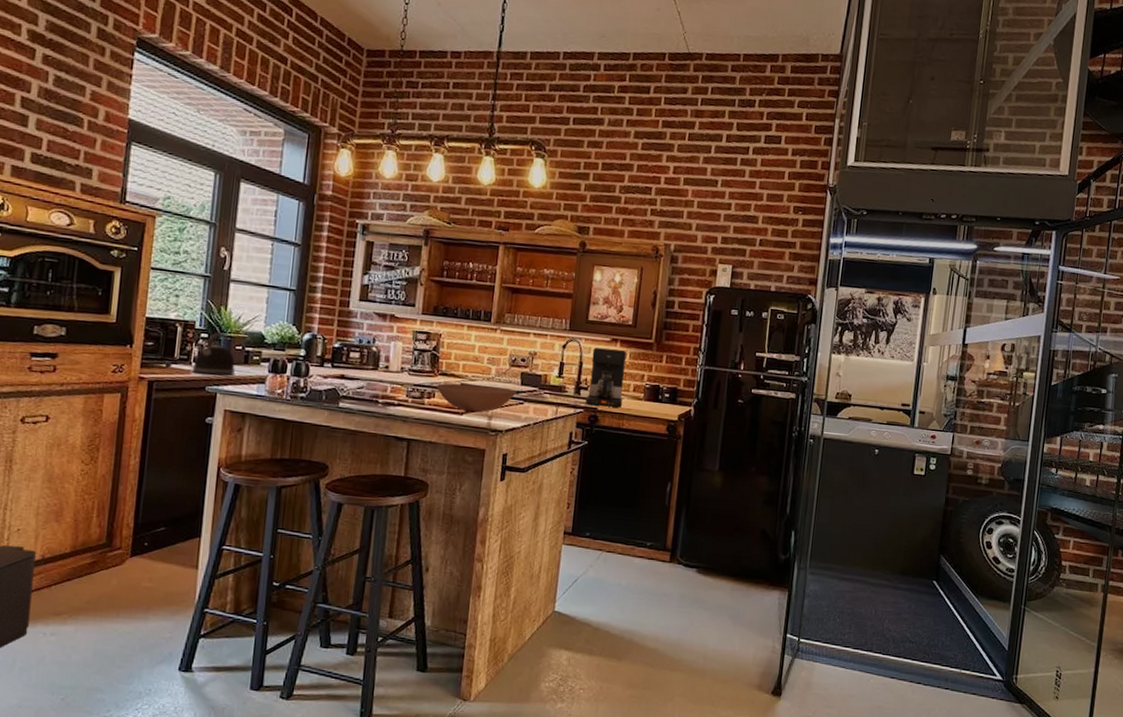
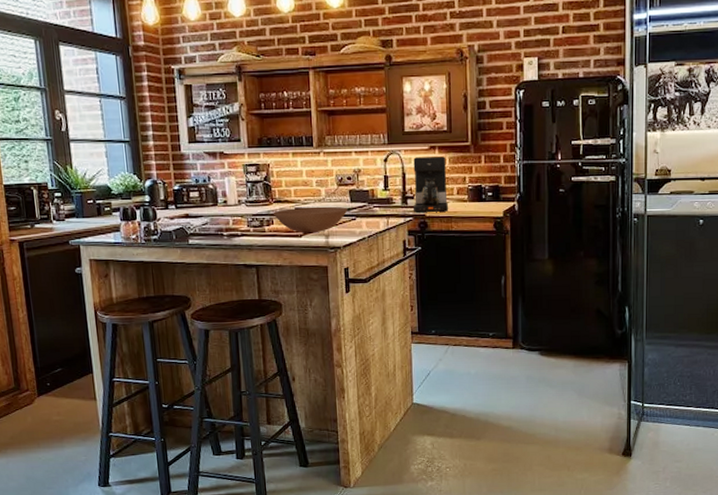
kettle: present [192,332,236,376] -> none [54,190,91,231]

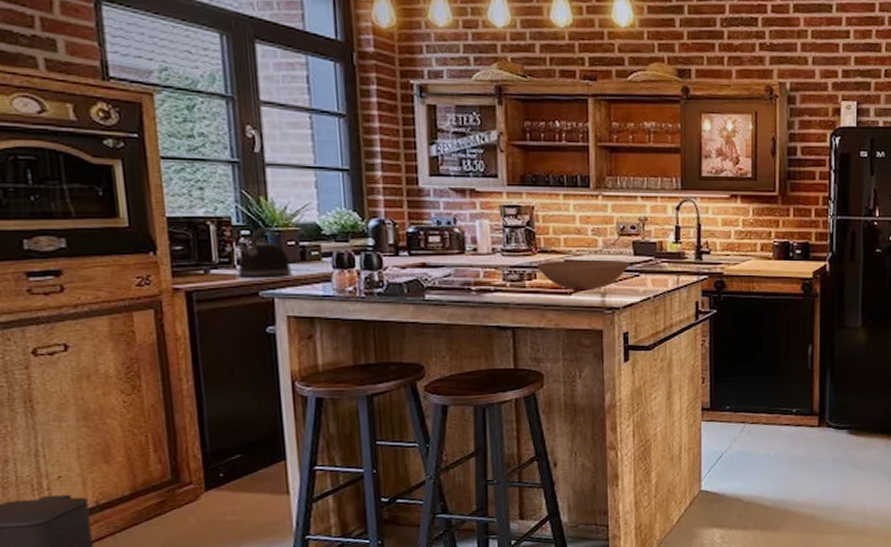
kettle: none [54,190,91,231] -> present [238,227,292,279]
coffee maker: present [413,156,448,212] -> none [709,206,750,270]

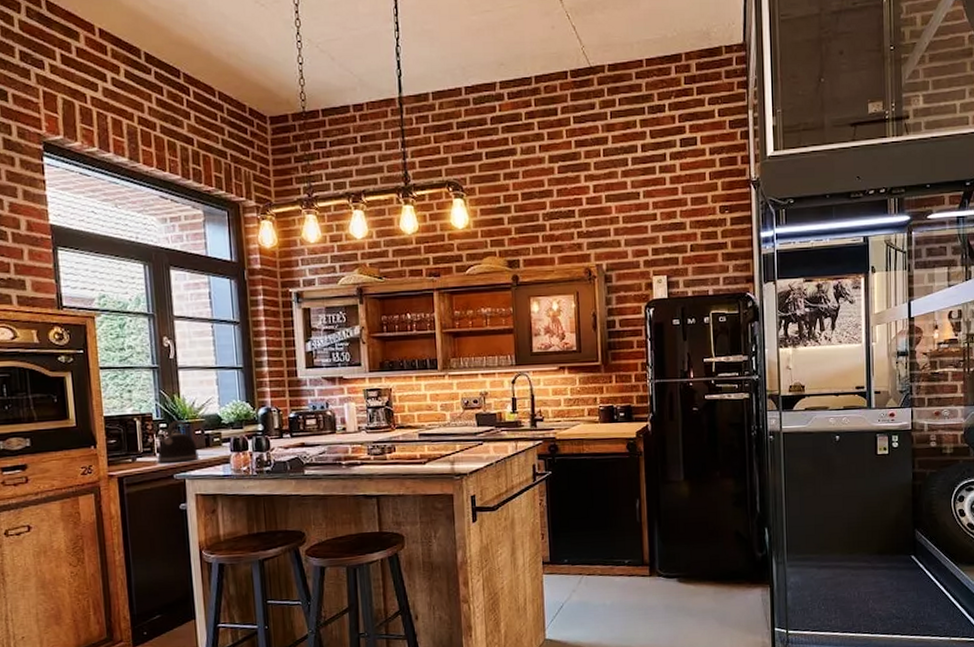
bowl: present [536,259,630,289] -> none [395,431,474,459]

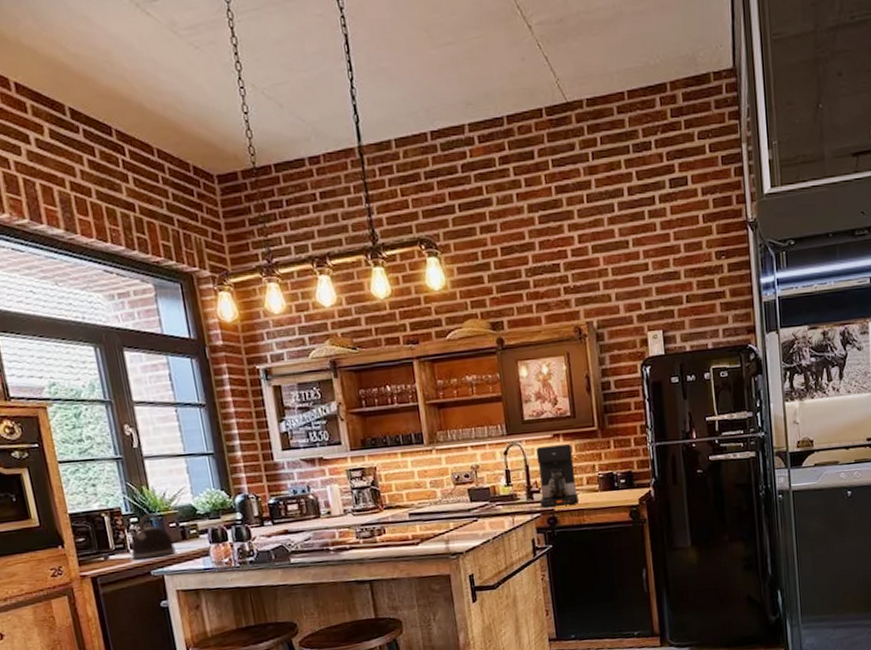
coffee maker: none [542,377,579,435] -> present [536,444,579,508]

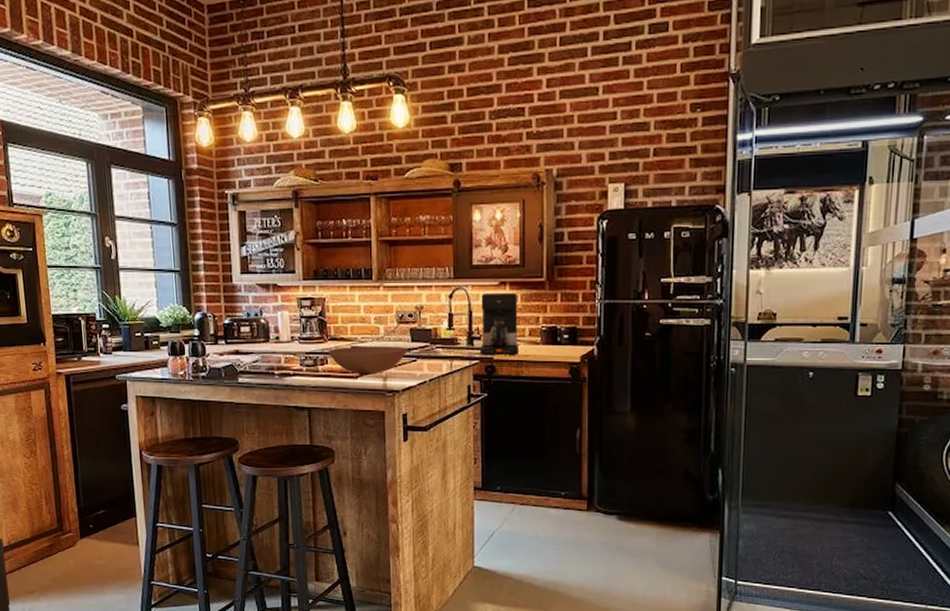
kettle: present [131,513,176,560] -> none [101,321,139,364]
bowl: none [384,508,468,540] -> present [327,346,408,373]

